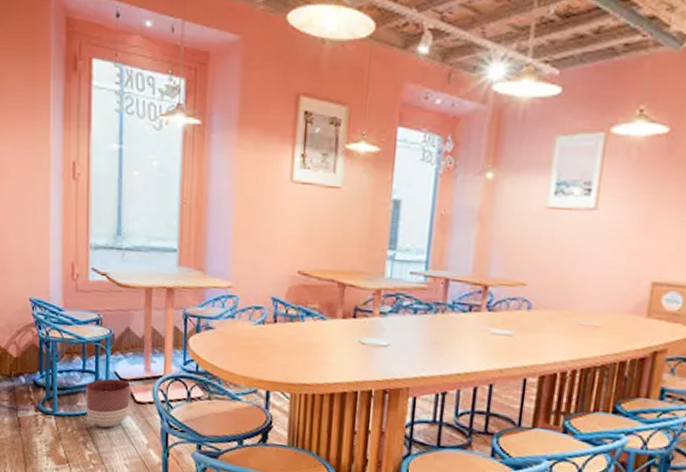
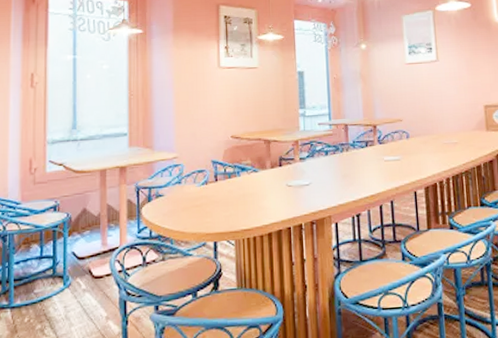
planter: present [86,378,130,428] -> none [43,258,88,310]

